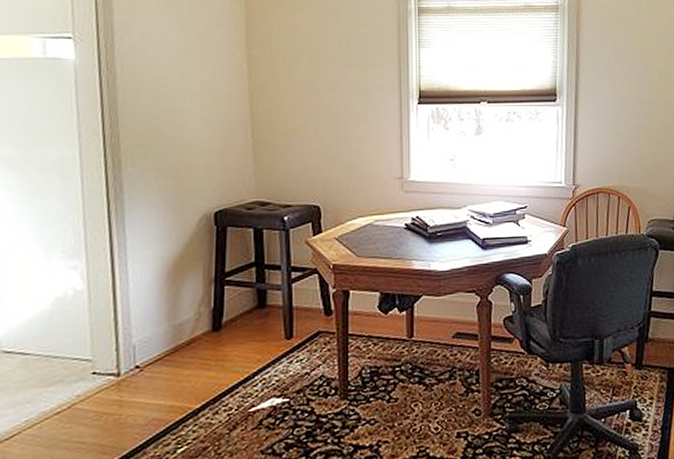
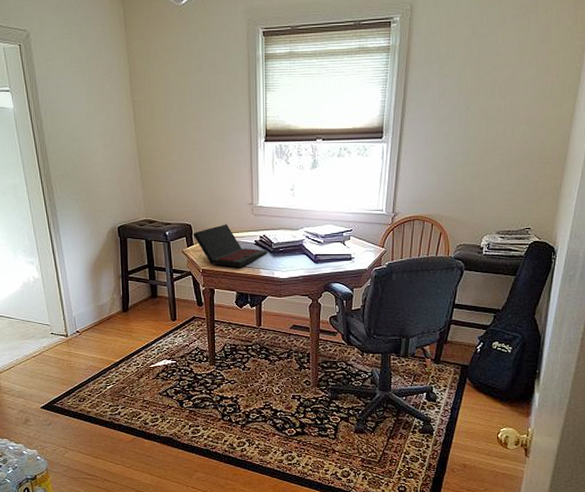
laptop: none [321,204,422,260] -> present [193,224,267,267]

